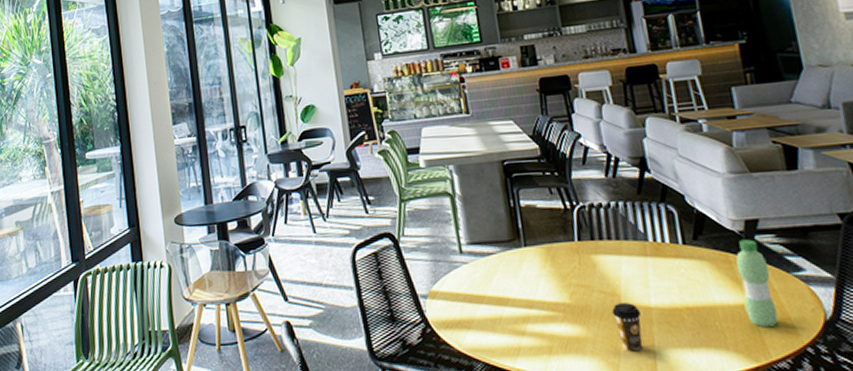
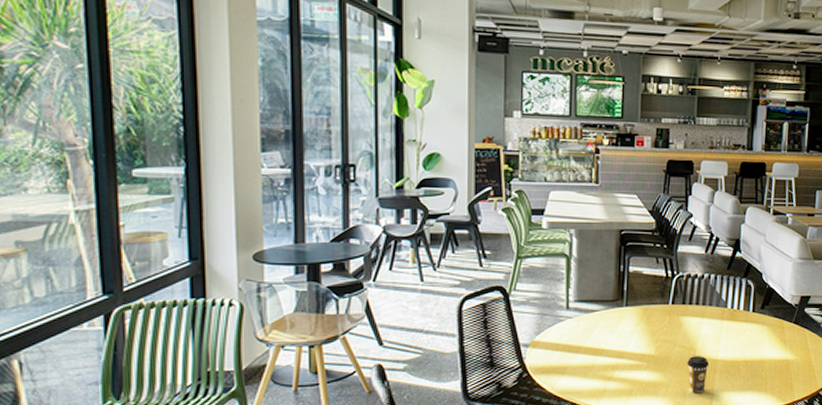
water bottle: present [736,239,778,328] -> none [785,311,809,377]

